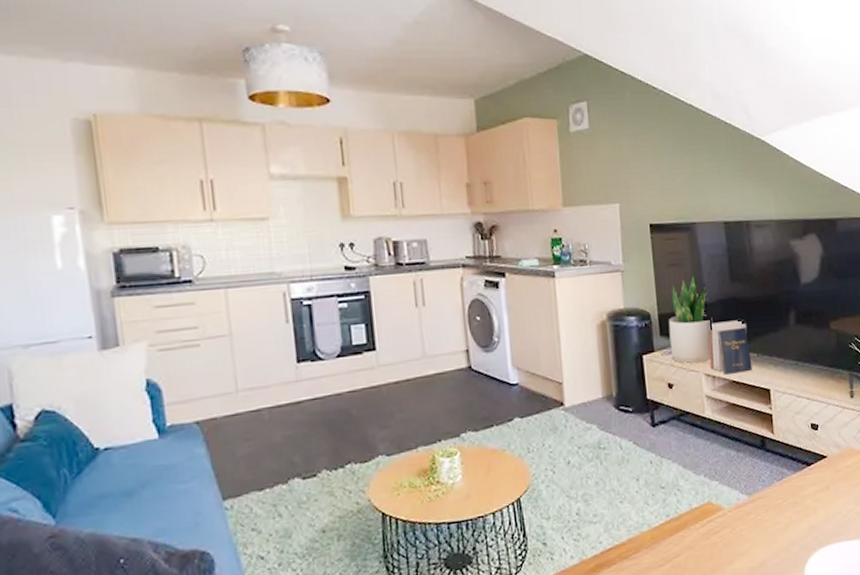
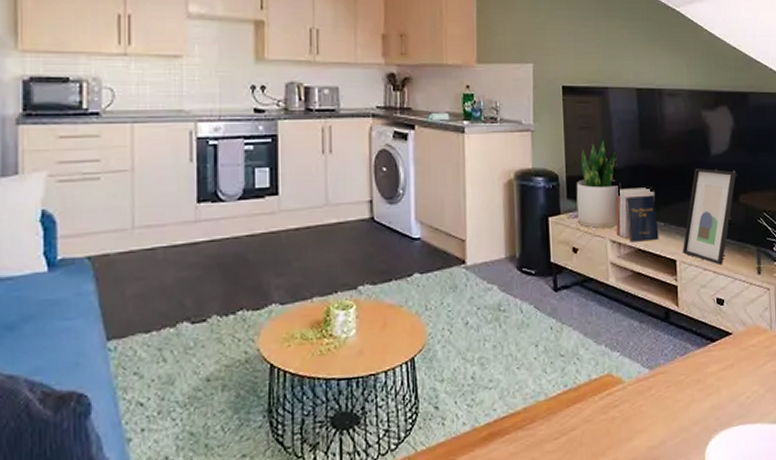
picture frame: none [775,297,828,392] -> present [682,168,738,266]

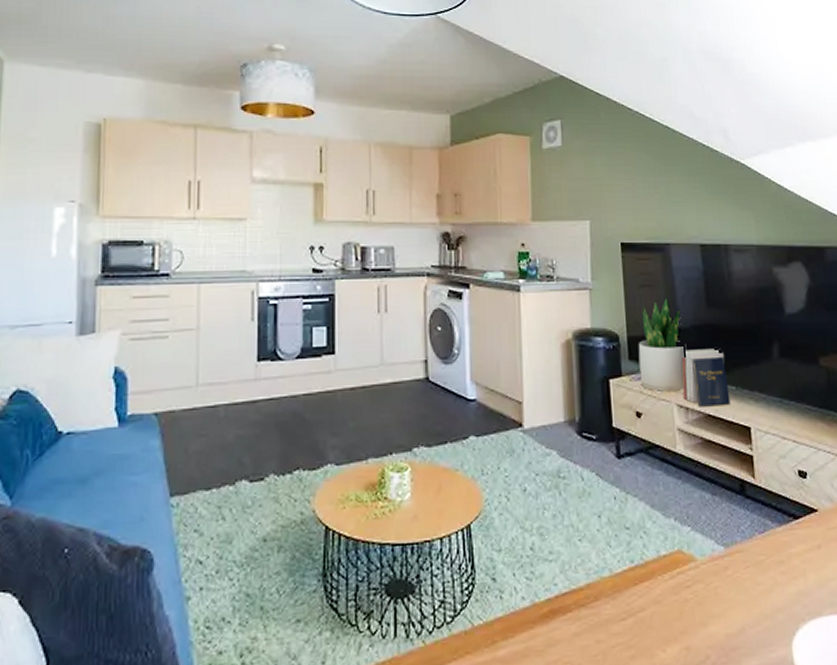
picture frame: present [682,168,738,266] -> none [756,328,817,434]

